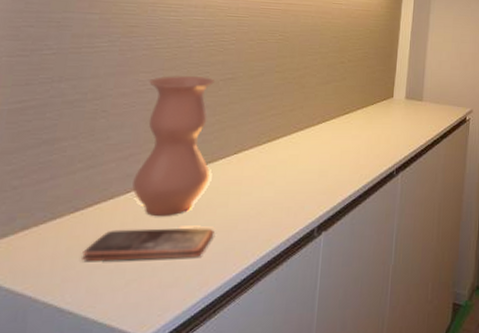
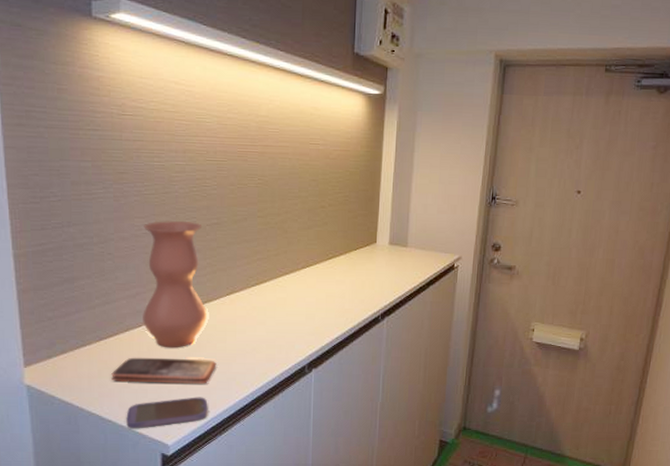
mobile phone: none [91,273,199,321] -> present [126,397,208,429]

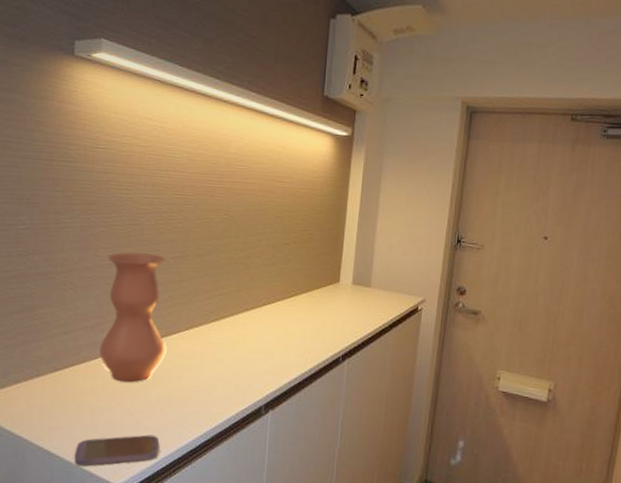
wallet: present [111,357,217,384] -> none [63,390,171,422]

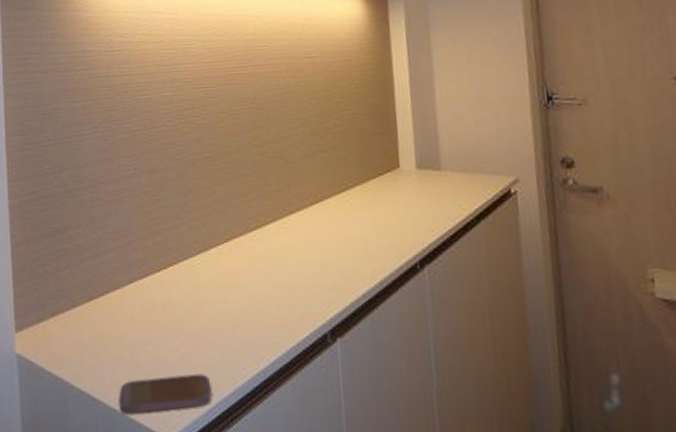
vase: present [99,252,165,383] -> none [133,157,204,310]

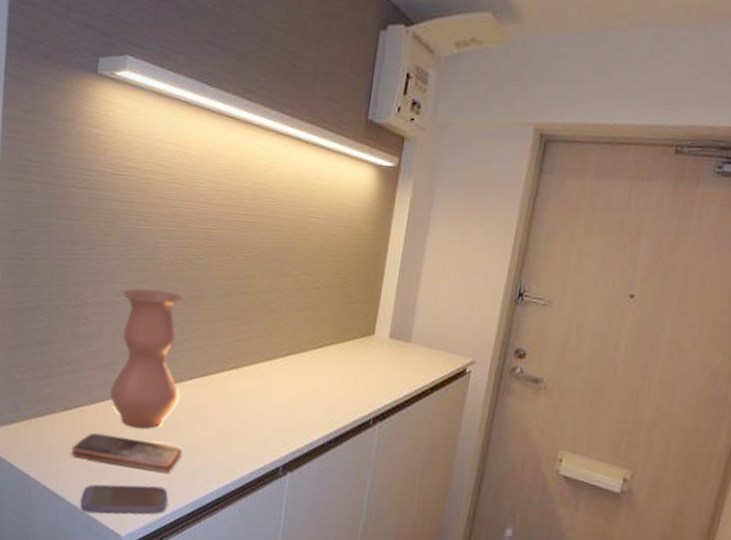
wallet: none [102,321,218,357] -> present [71,432,182,473]
vase: none [133,157,204,310] -> present [110,288,183,429]

